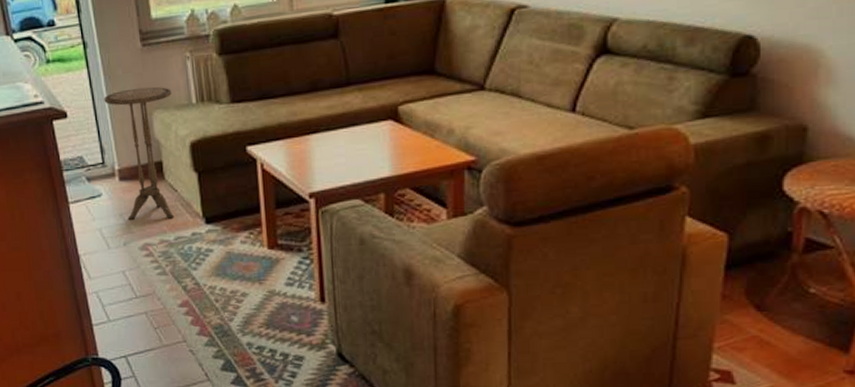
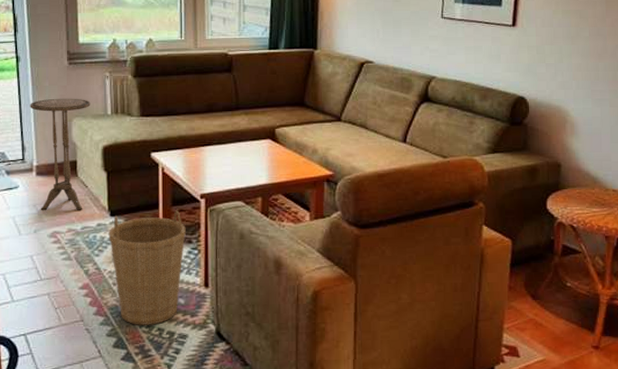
basket: none [205,213,295,346] -> present [108,210,186,325]

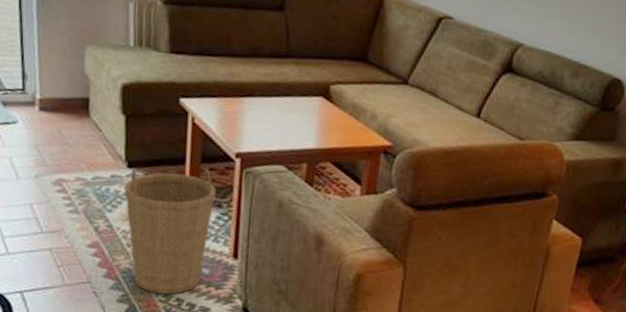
side table: present [30,98,91,210] -> none [33,18,109,157]

